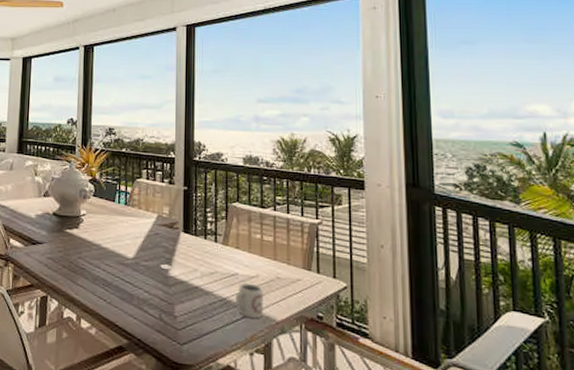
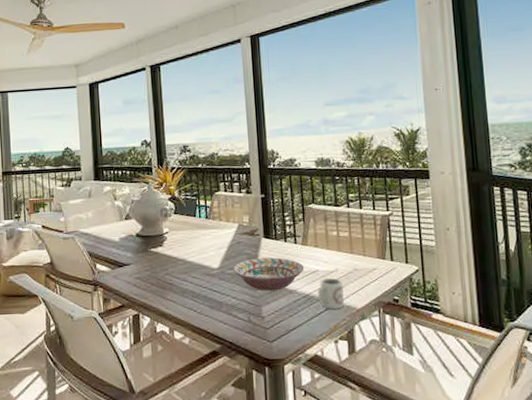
decorative bowl: none [148,252,223,290] -> present [233,257,304,291]

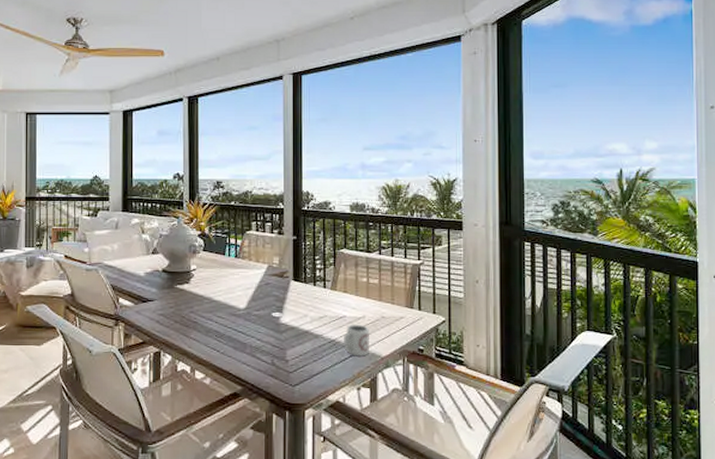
decorative bowl: present [233,257,304,291] -> none [260,301,332,335]

